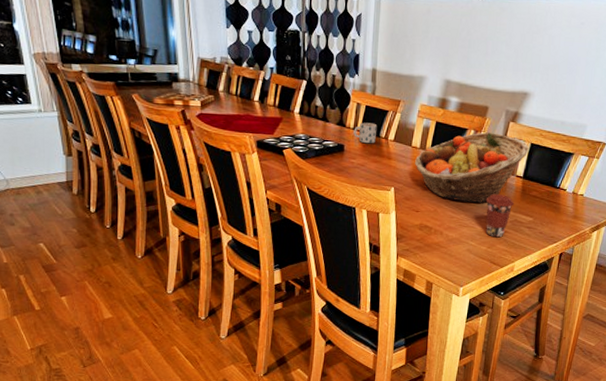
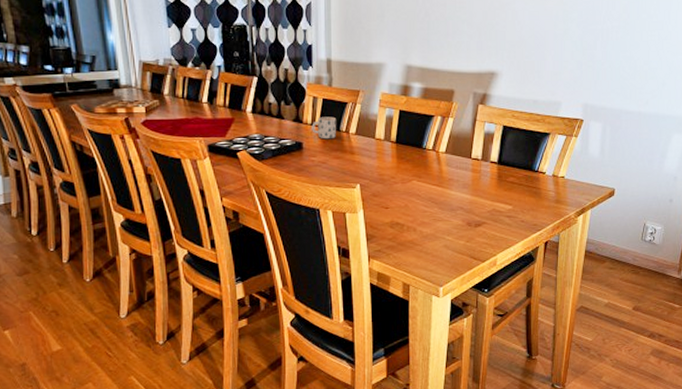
fruit basket: present [414,132,529,204] -> none [379,117,501,195]
coffee cup: present [485,194,514,238] -> none [460,183,491,230]

